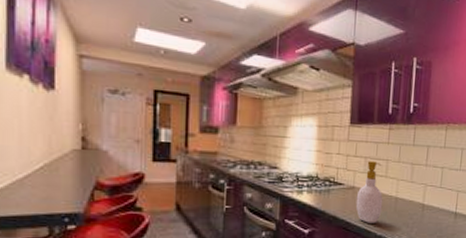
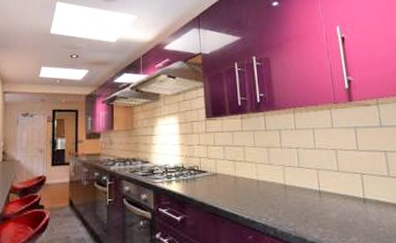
soap bottle: present [356,161,383,223] -> none [220,148,246,207]

